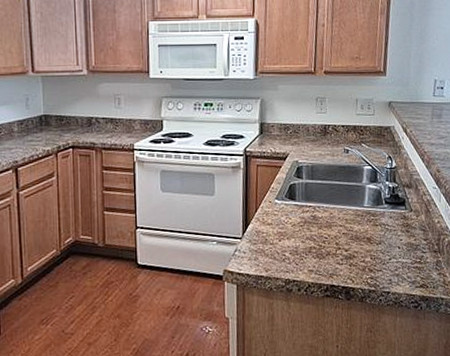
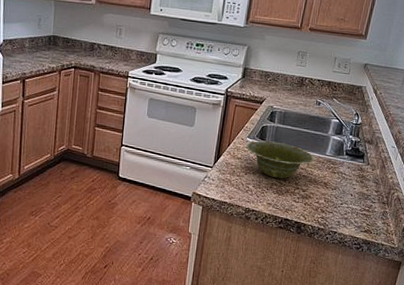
dish: none [275,199,353,241] -> present [246,140,315,179]

